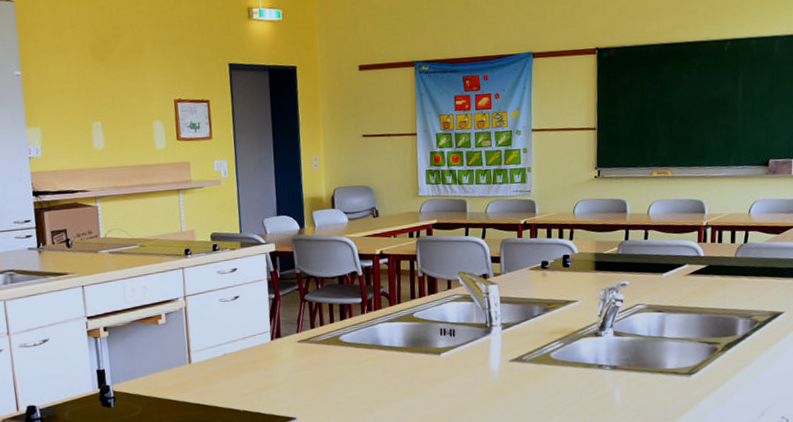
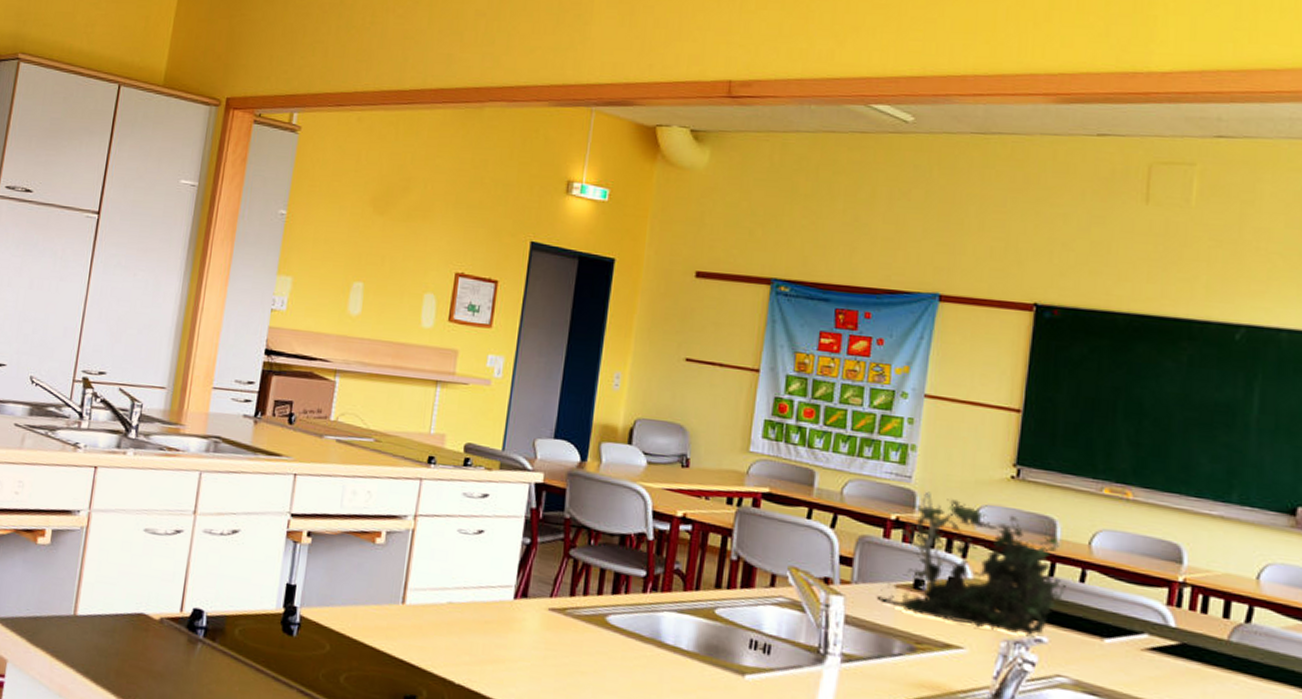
plant: none [519,199,636,286] -> present [876,491,1066,635]

